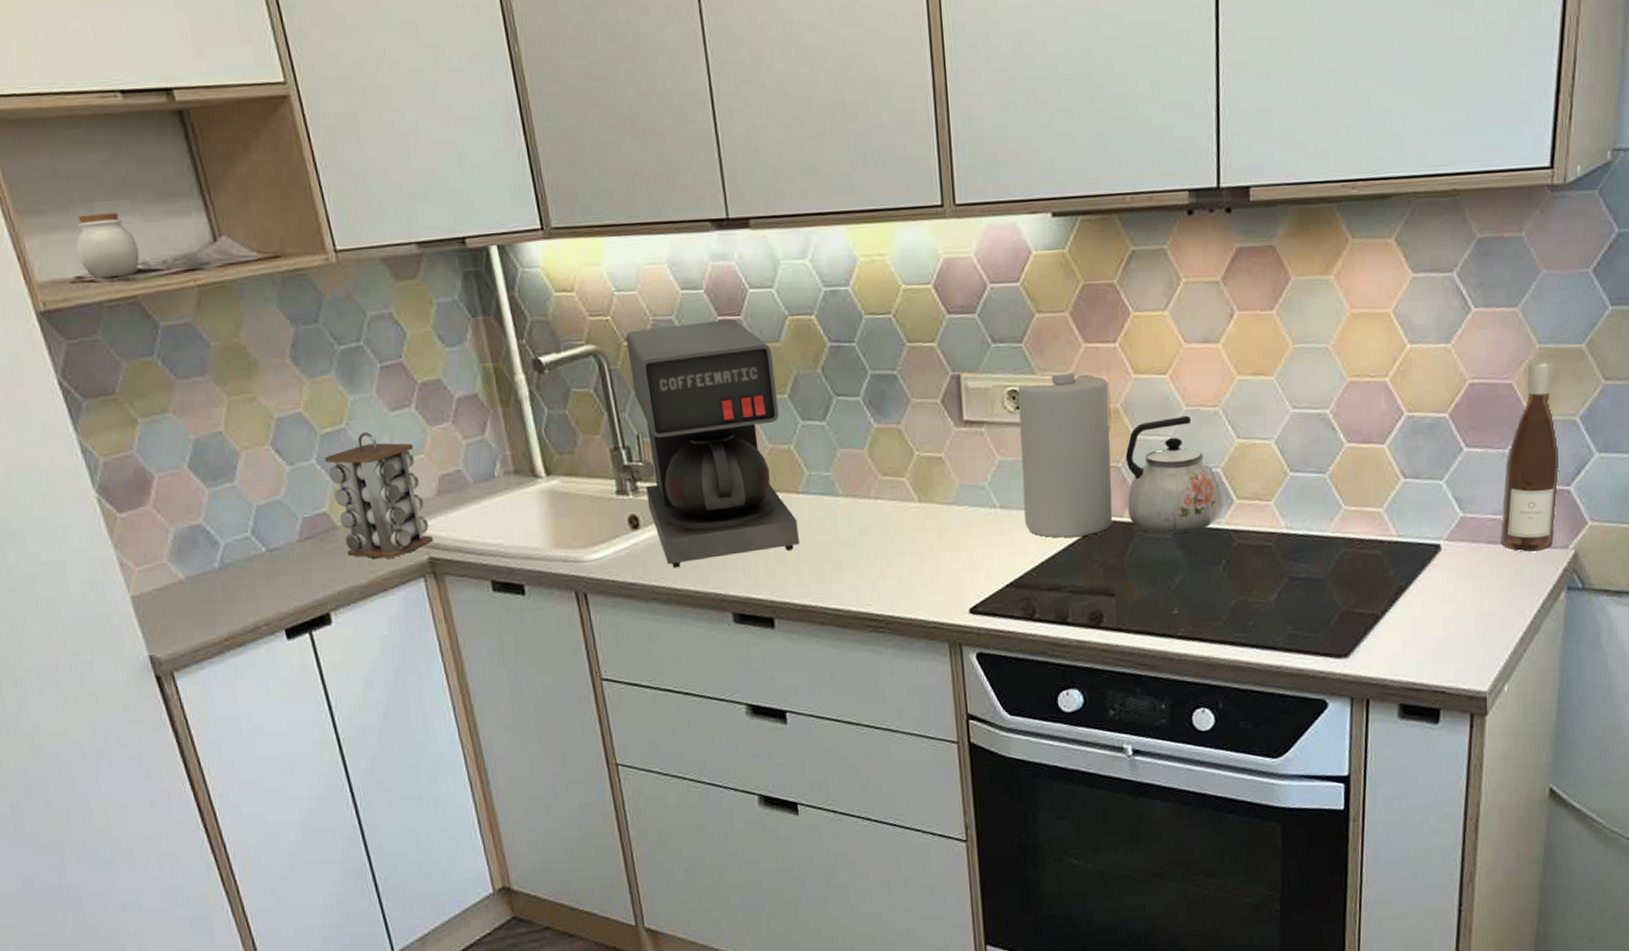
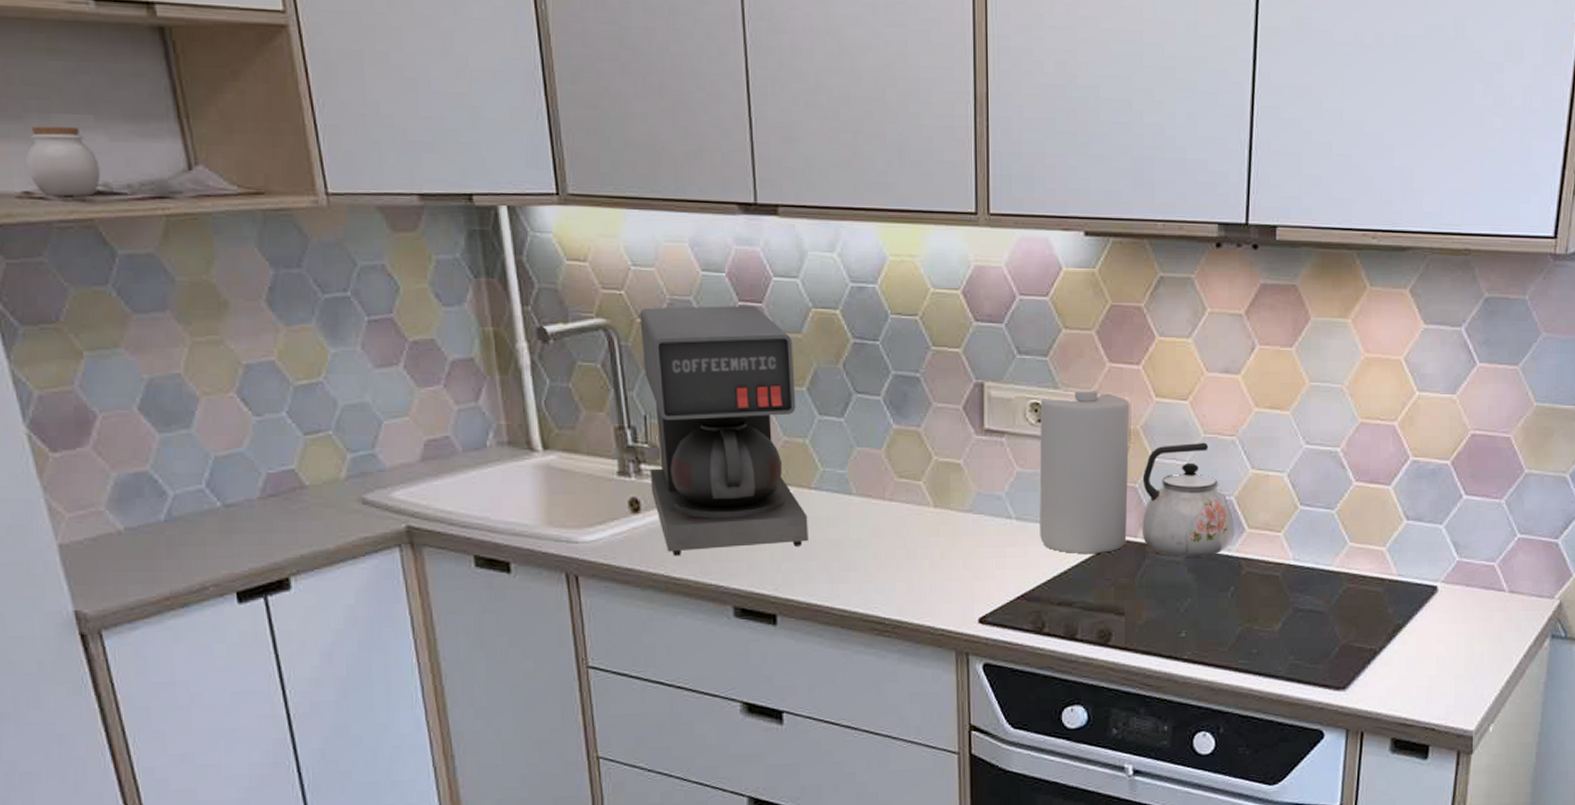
spice rack: present [324,432,434,559] -> none [296,388,414,524]
bottle: present [1501,359,1561,552] -> none [1493,417,1551,599]

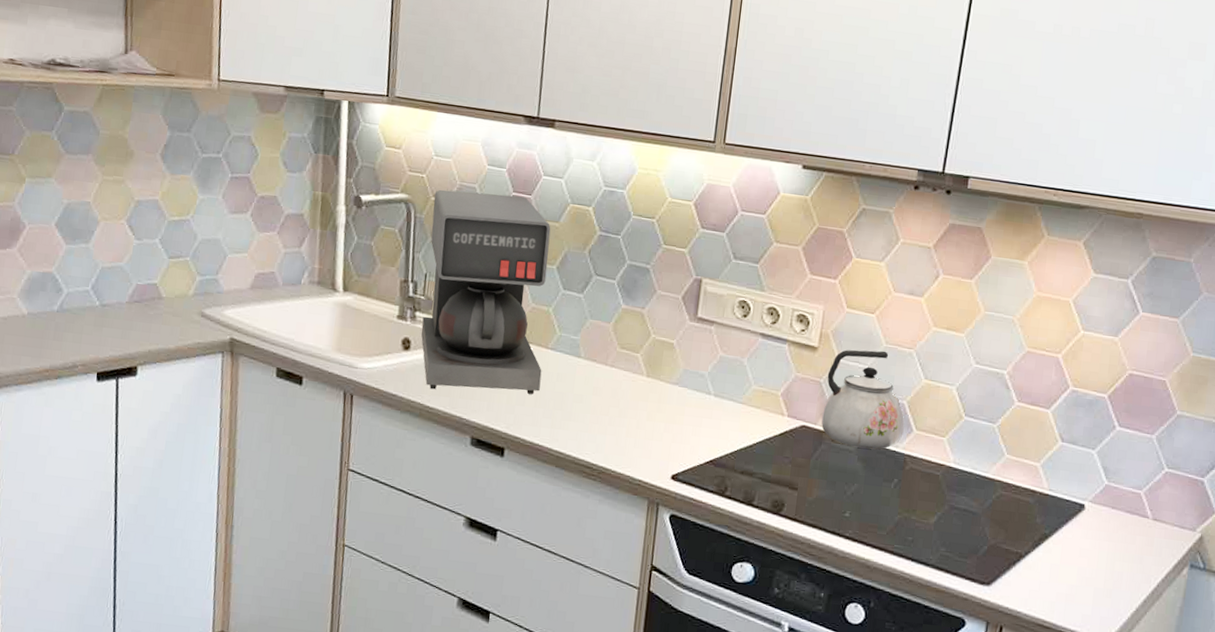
jar: present [24,126,101,197] -> none [14,13,65,66]
paper towel holder: present [1039,390,1130,553] -> none [733,294,824,434]

